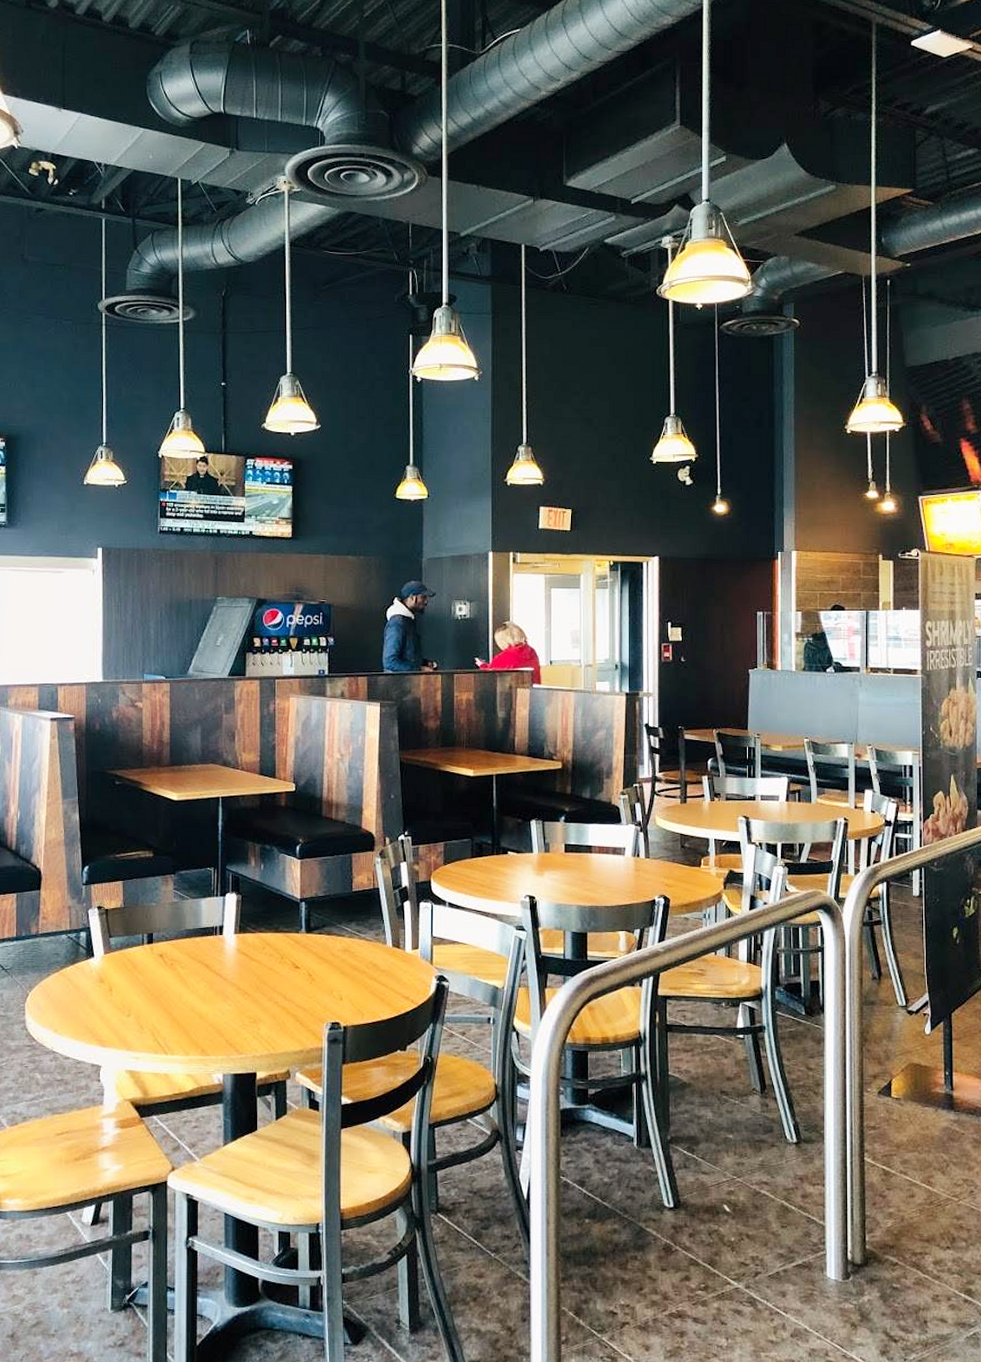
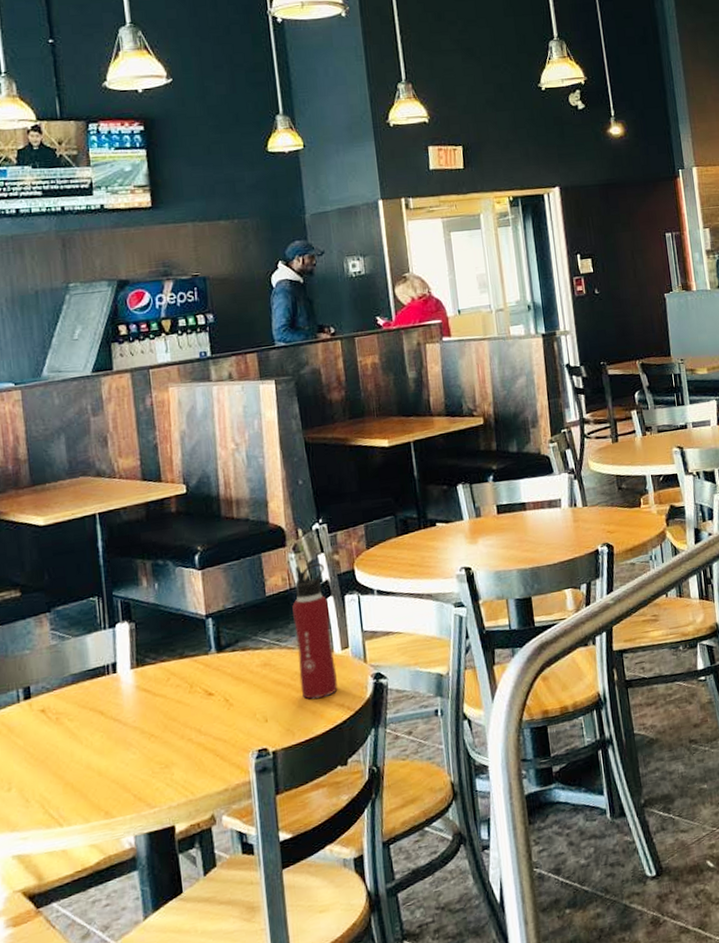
water bottle: none [373,869,405,989] -> present [292,563,338,699]

